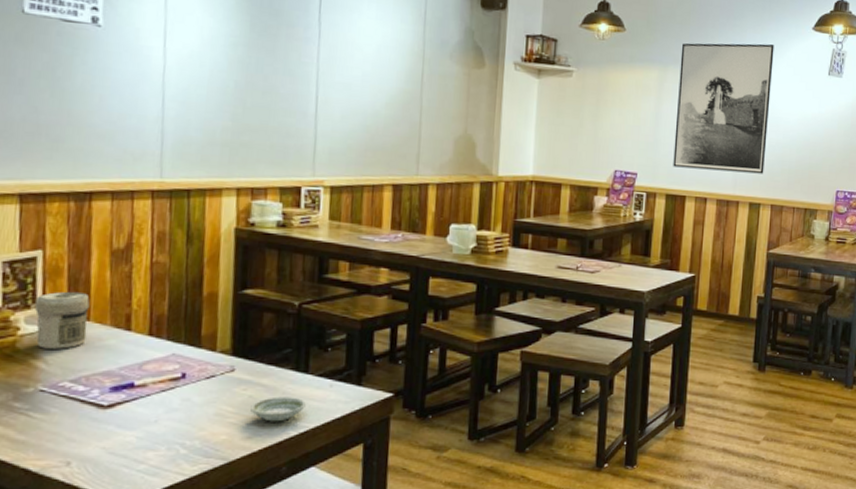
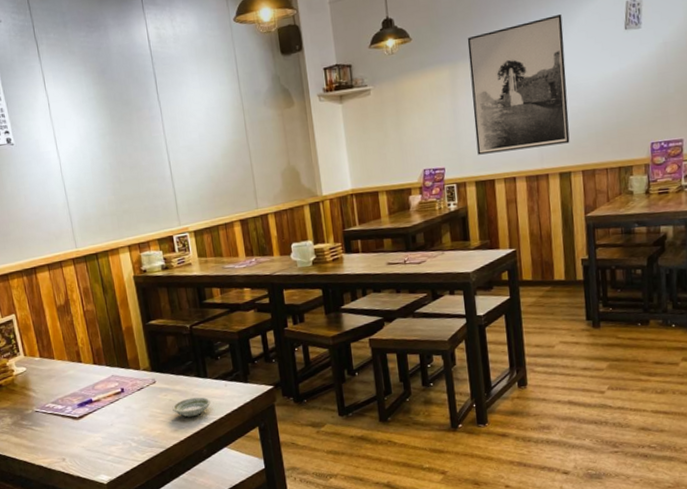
jar: present [34,291,90,349] -> none [18,339,55,383]

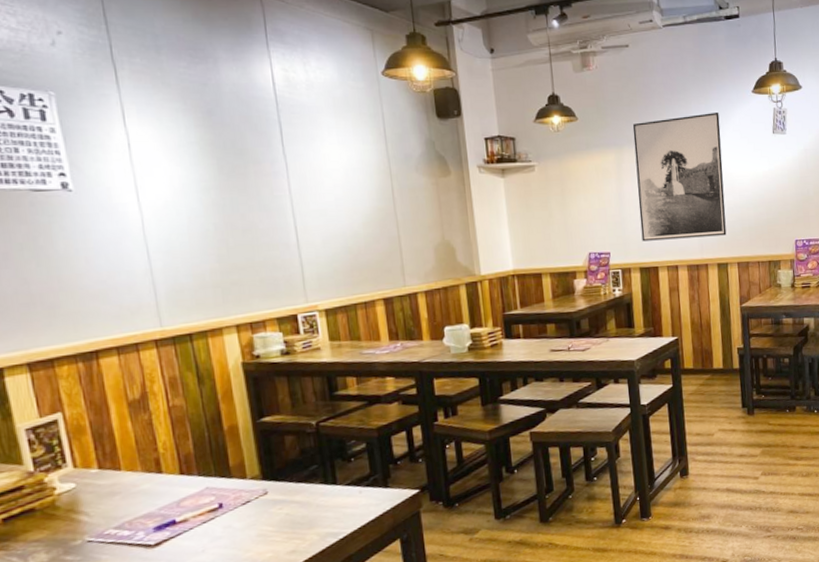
saucer: present [172,397,211,417] -> none [289,507,340,534]

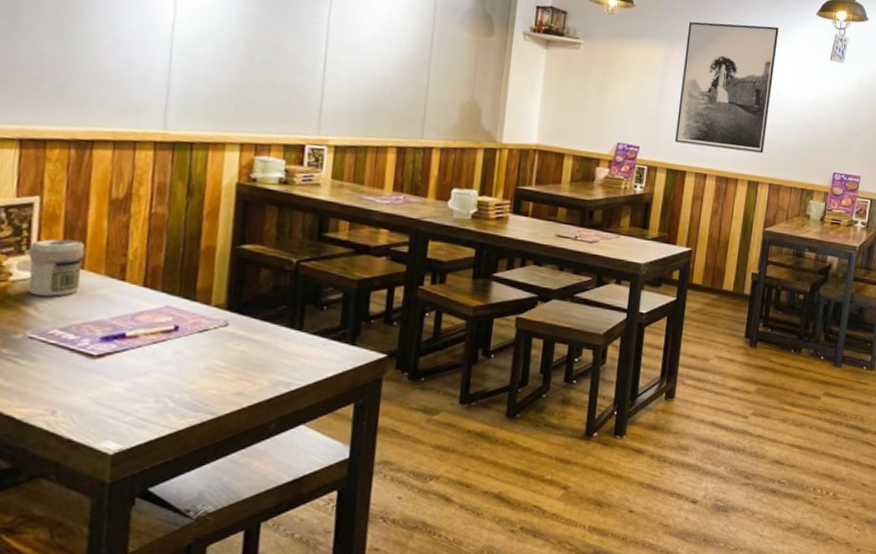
jar: none [64,445,122,503] -> present [28,238,85,297]

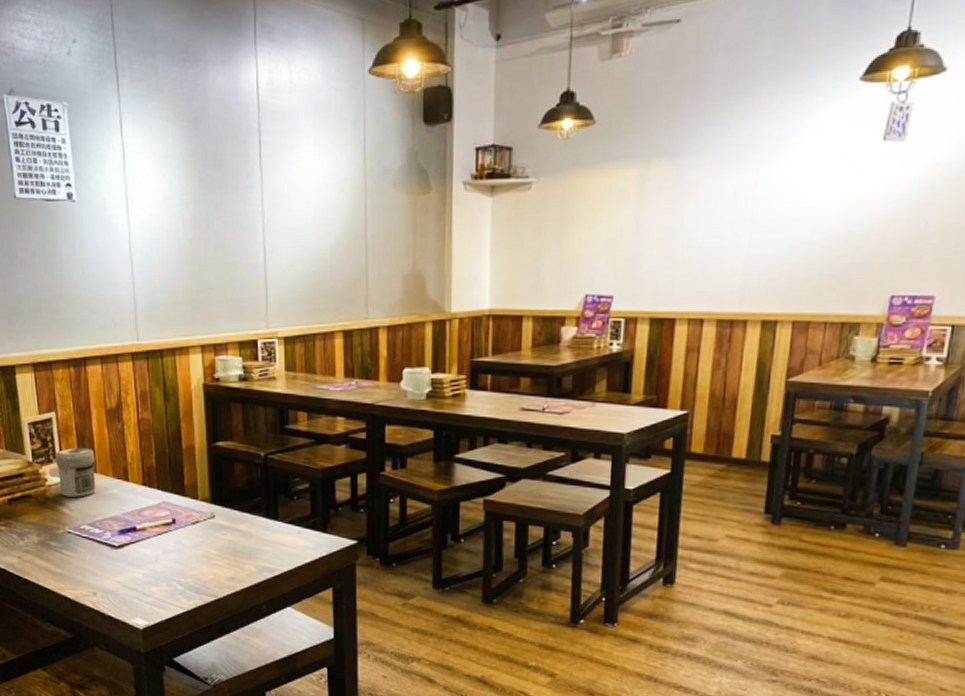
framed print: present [675,21,779,153] -> none [658,111,801,285]

